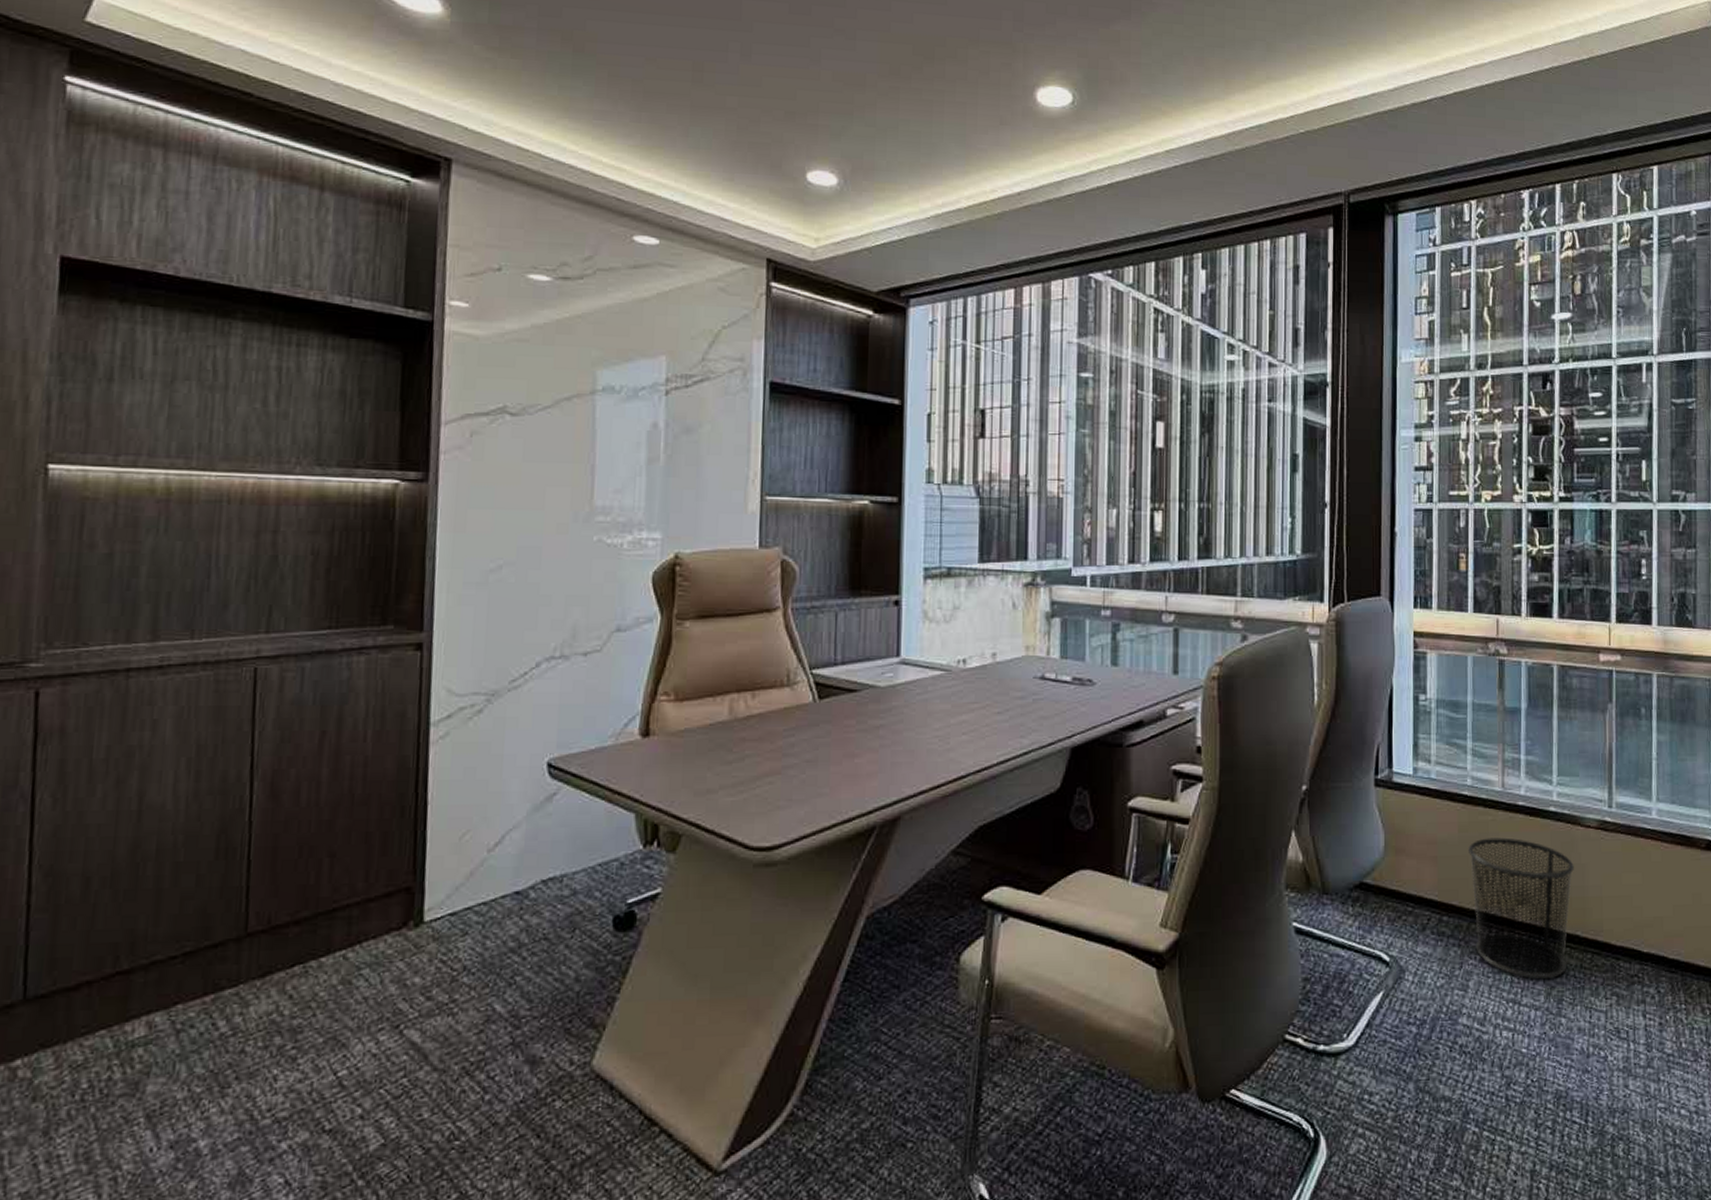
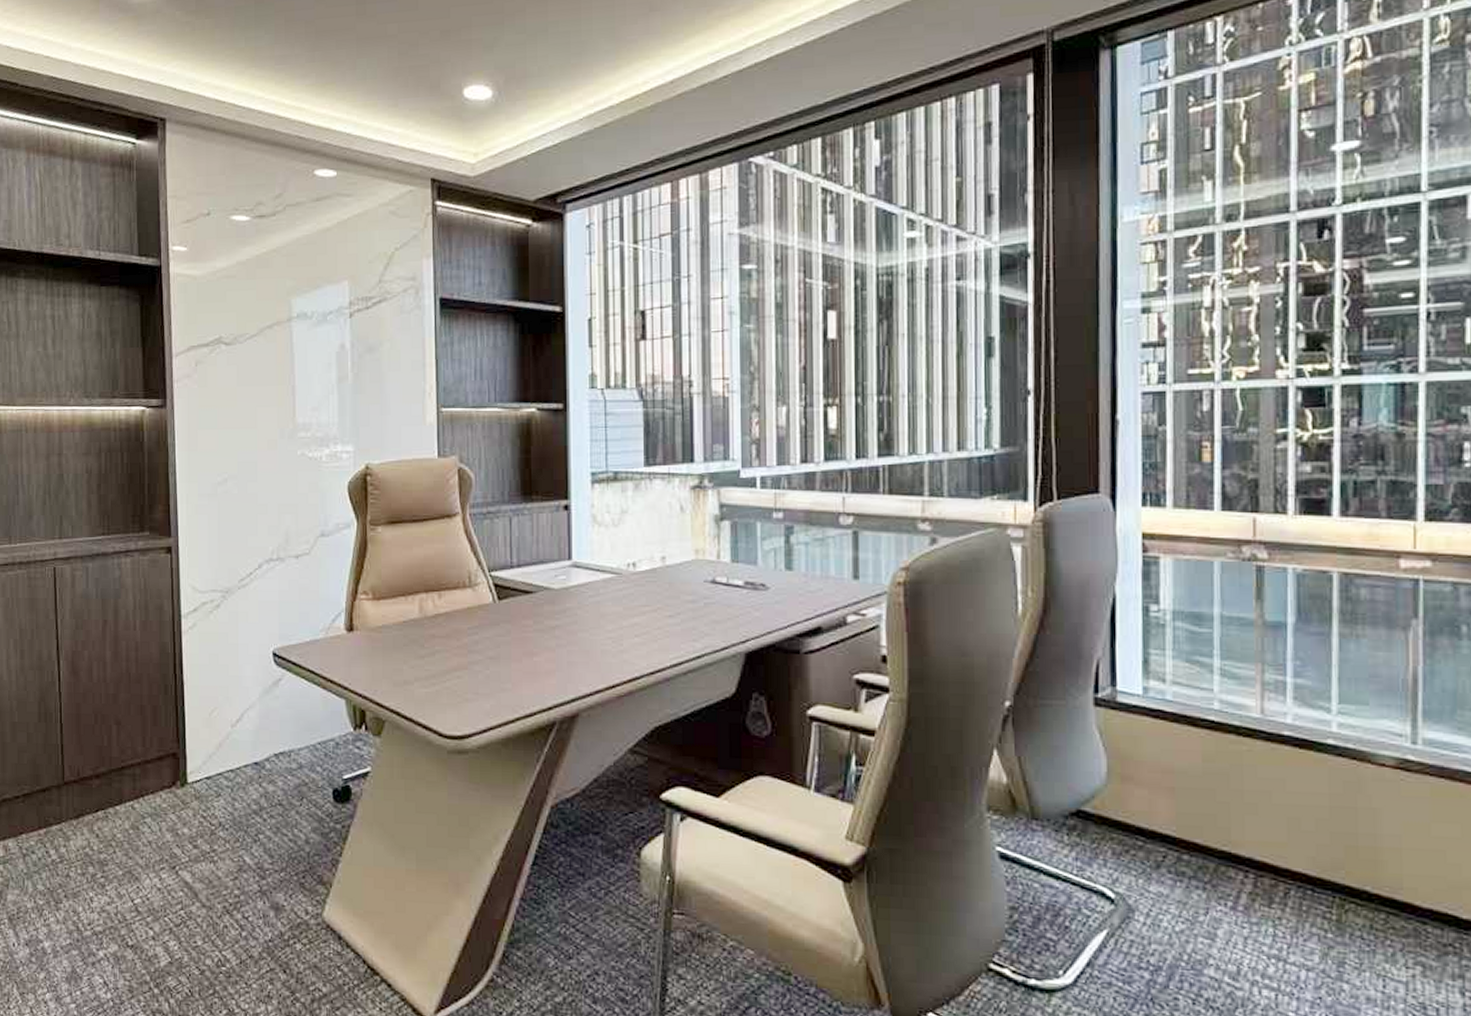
waste bin: present [1468,837,1574,980] -> none [1216,770,1361,937]

